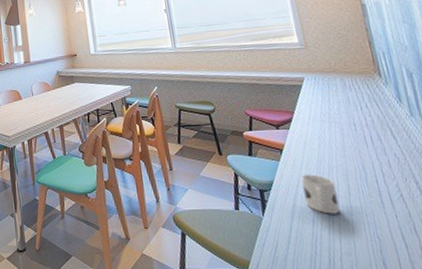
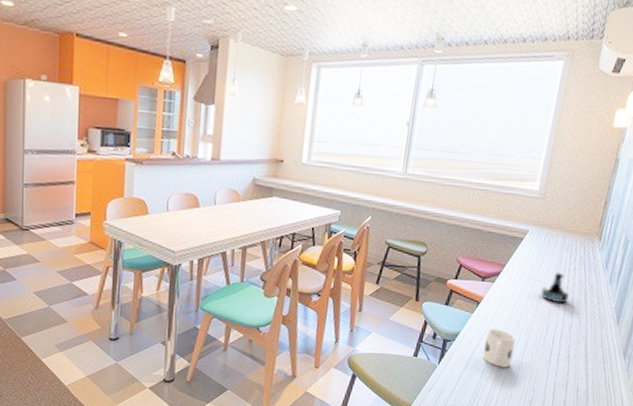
tequila bottle: none [340,111,374,142] -> present [540,272,569,304]

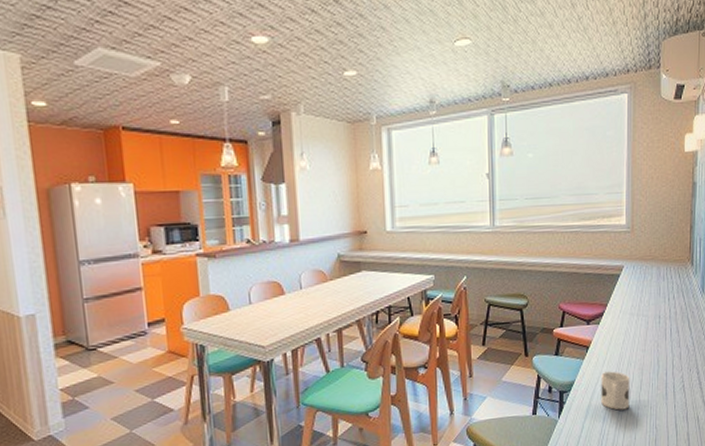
tequila bottle: present [540,272,569,304] -> none [646,303,673,335]

